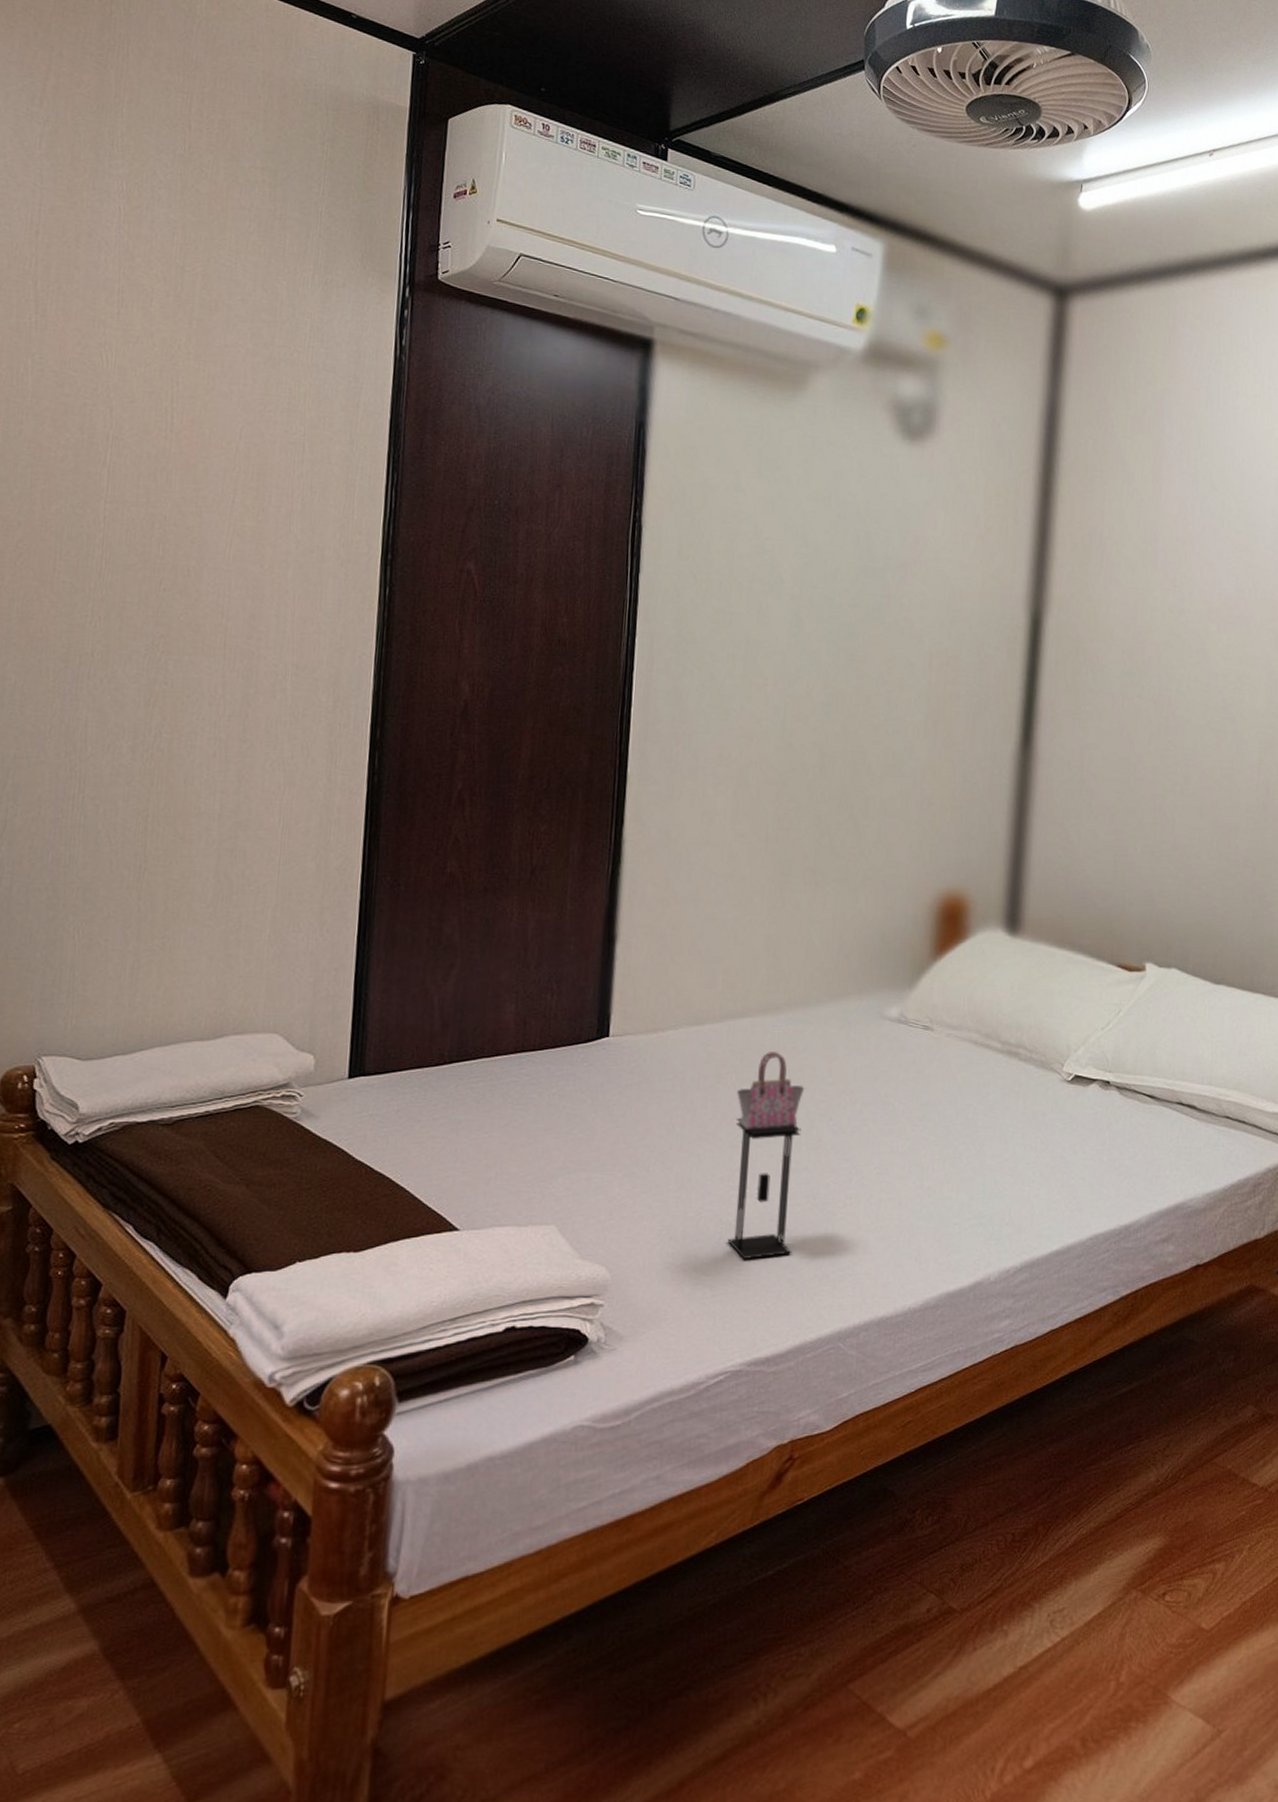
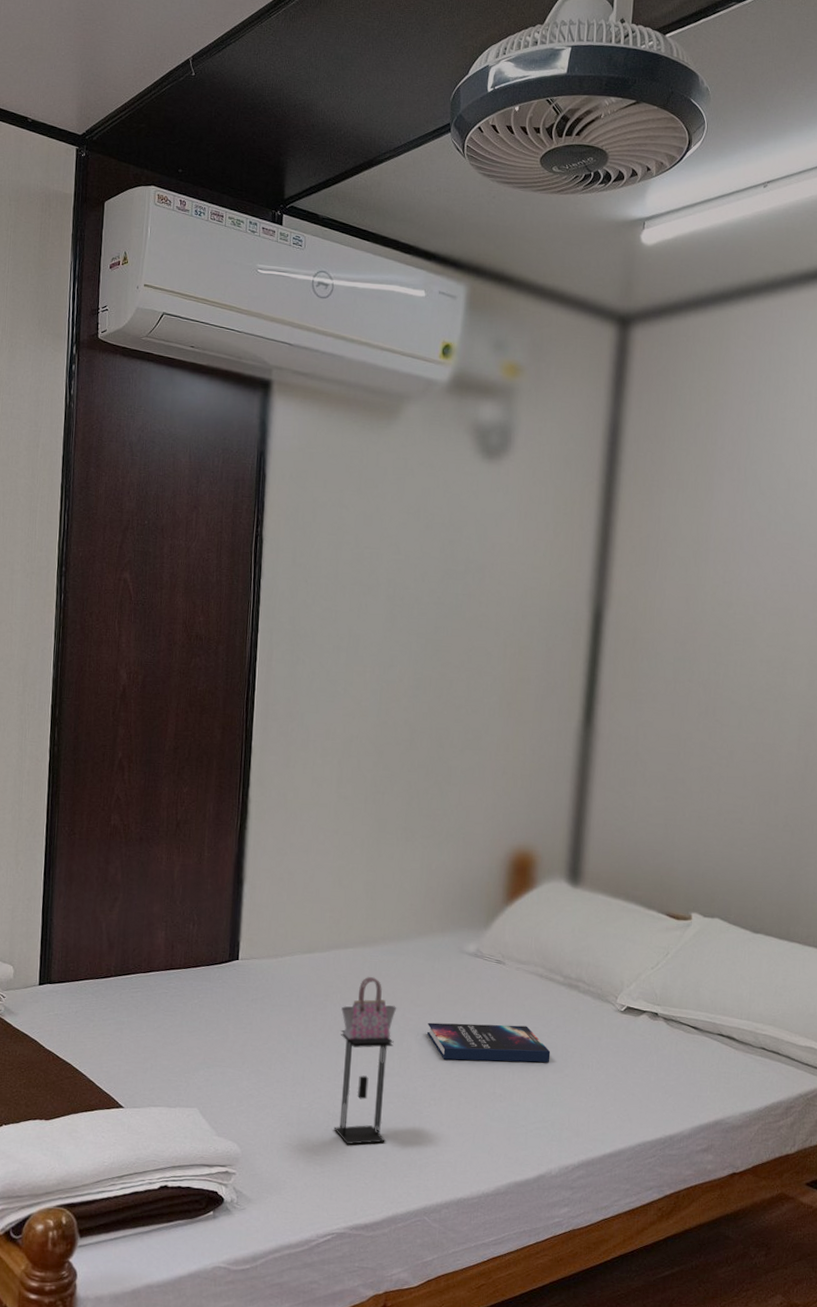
hardback book: none [841,1103,988,1148] -> present [427,1022,551,1063]

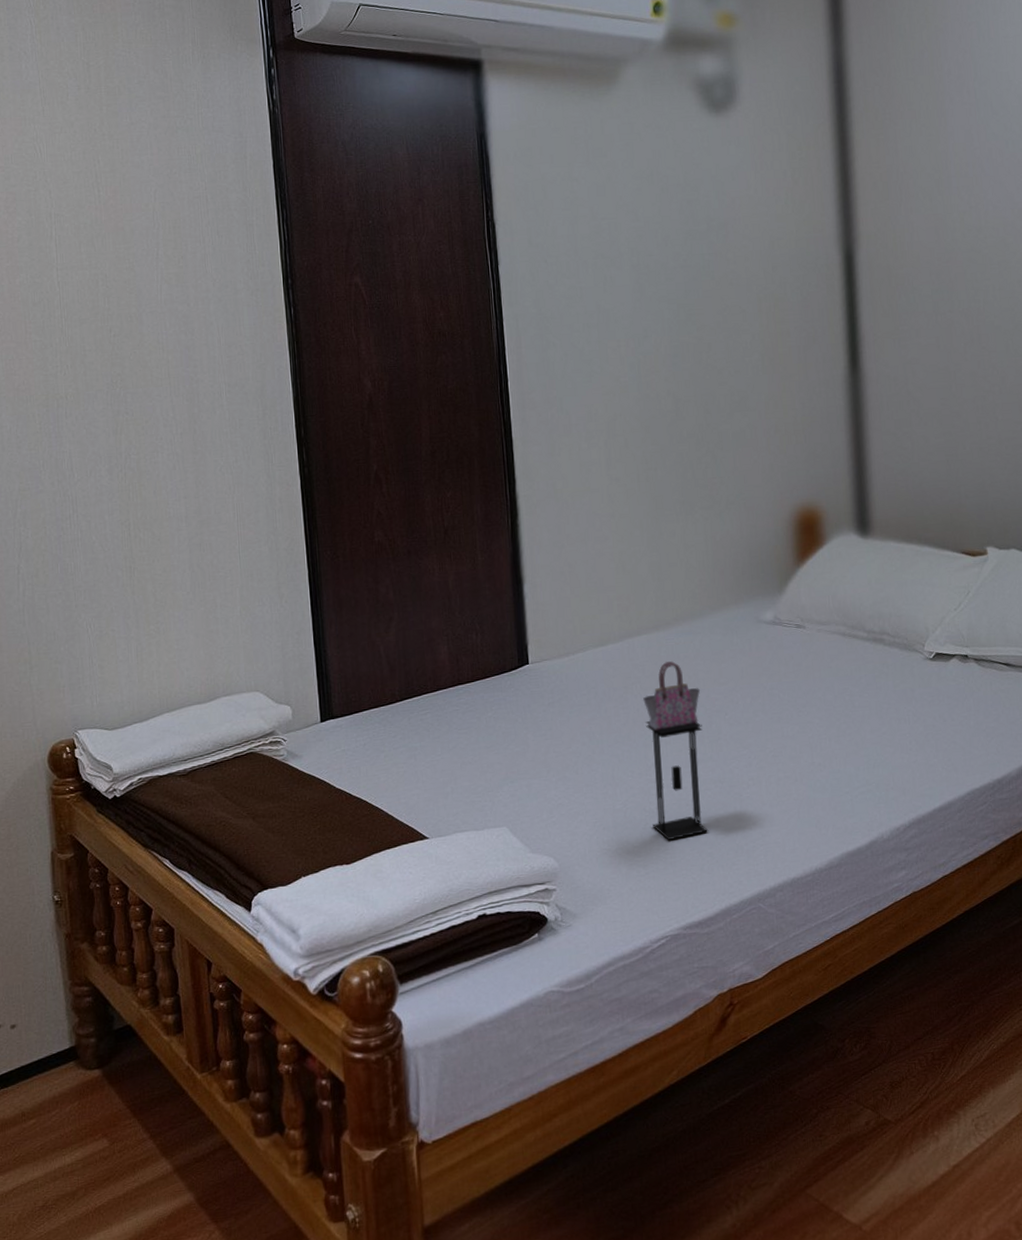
hardback book: present [427,1022,551,1063] -> none [735,688,865,736]

